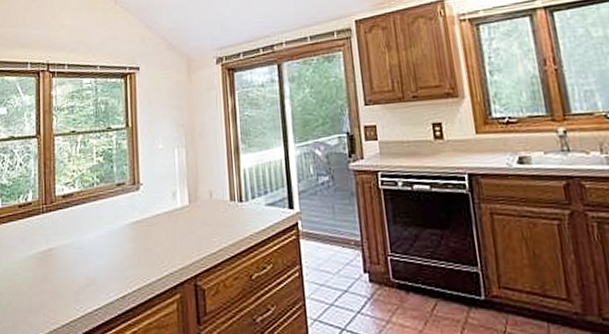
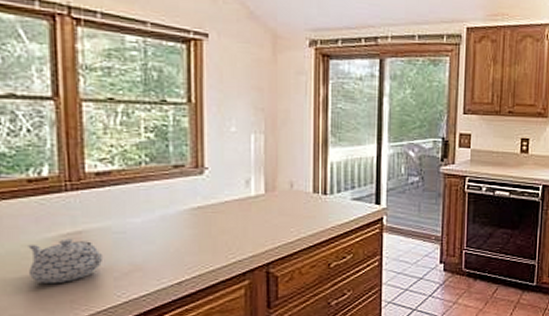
teapot: none [16,255,67,298] -> present [26,238,104,285]

